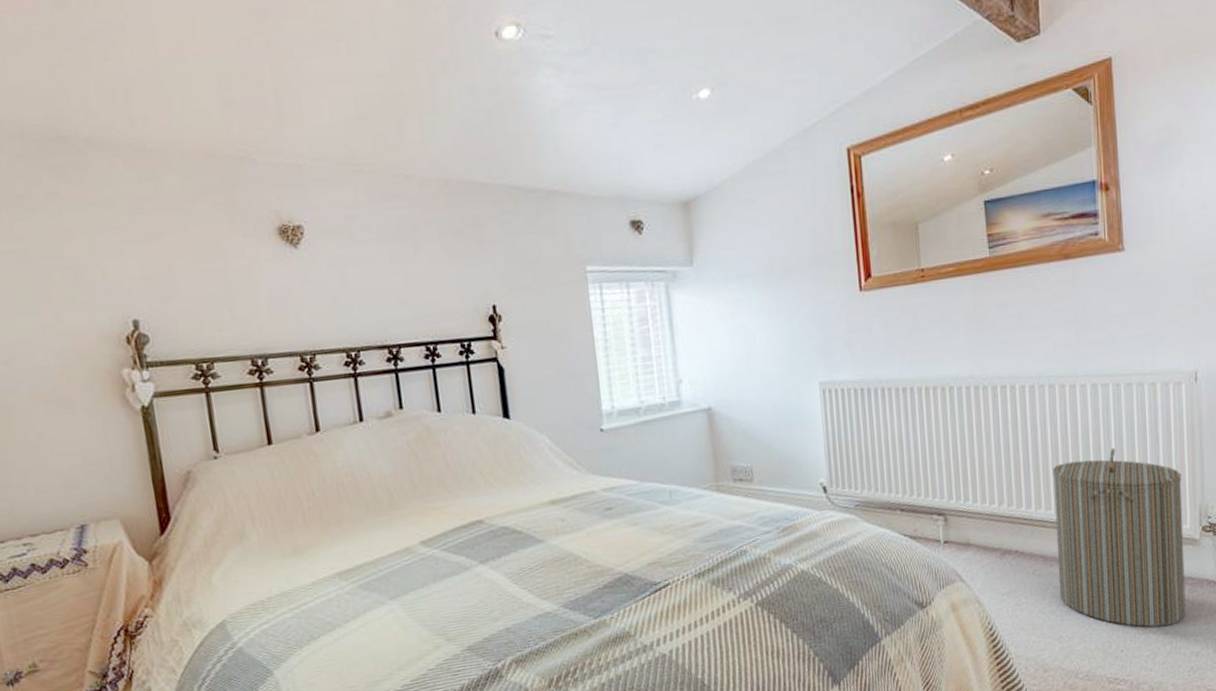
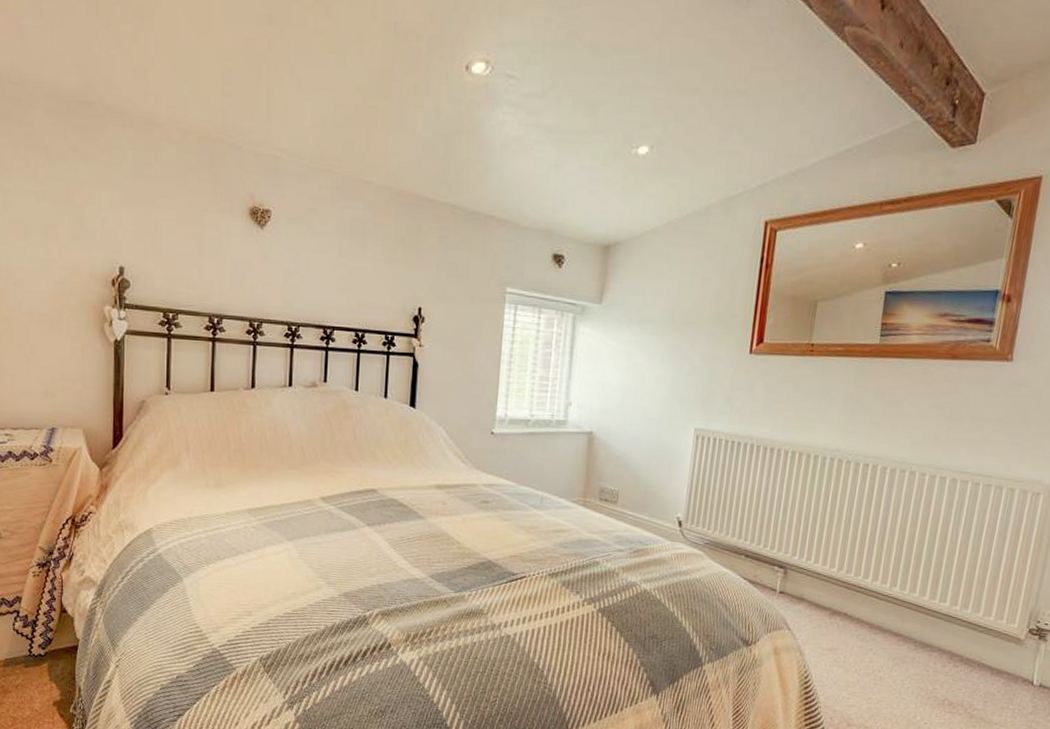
laundry hamper: present [1052,448,1186,628] -> none [877,540,1021,711]

